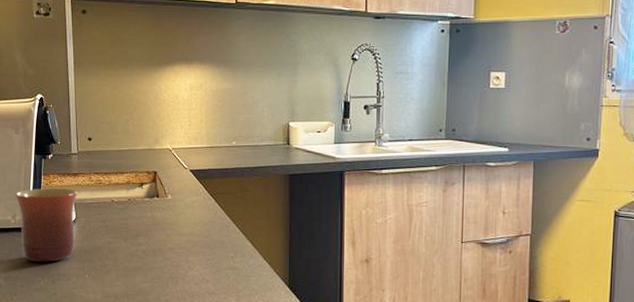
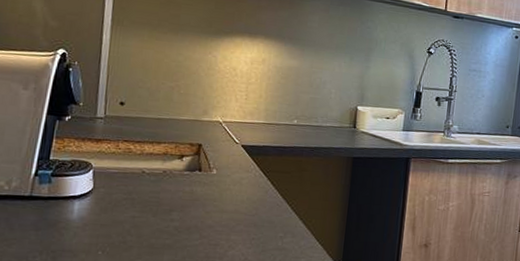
mug: present [15,188,78,262] -> none [13,152,99,236]

